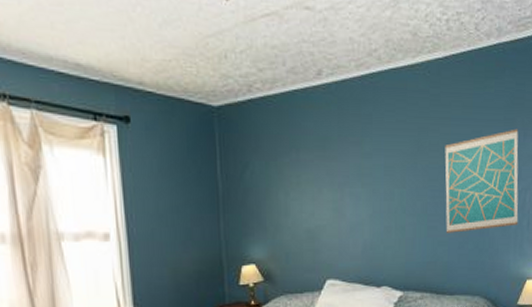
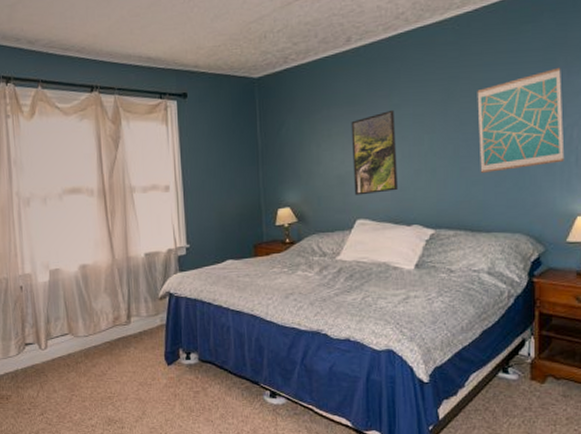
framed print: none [321,158,368,253] -> present [351,109,398,196]

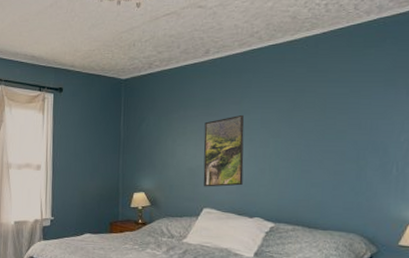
wall art: present [477,67,565,173] -> none [320,88,401,177]

